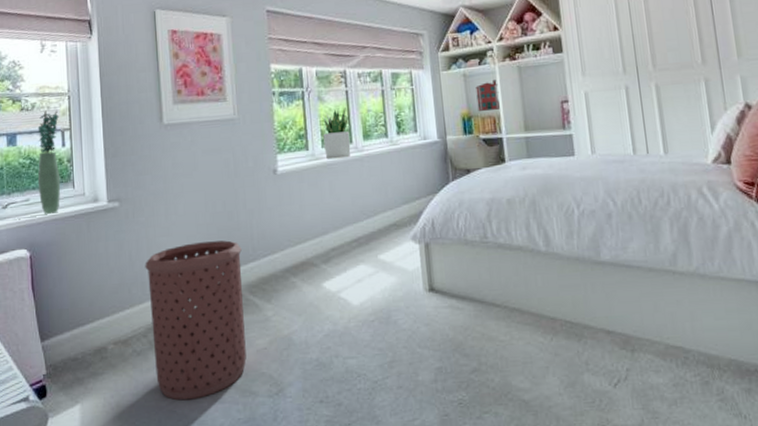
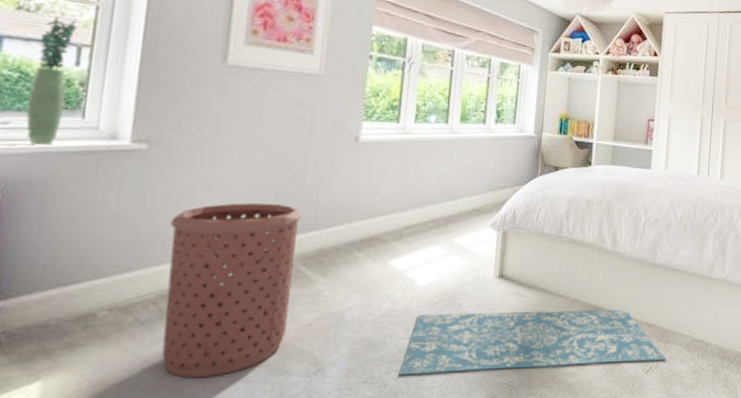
planter: present [323,107,351,160] -> none [416,86,448,138]
rug: none [350,315,636,395] -> present [398,309,666,376]
dollhouse: present [476,79,500,111] -> none [576,88,598,116]

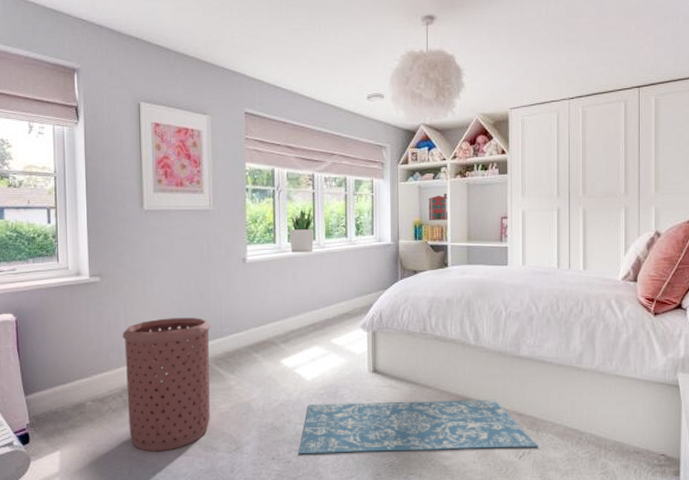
vase: present [26,16,77,145] -> none [24,188,46,283]
planter: none [416,86,448,138] -> present [290,208,314,253]
dollhouse: none [576,88,598,116] -> present [428,192,449,220]

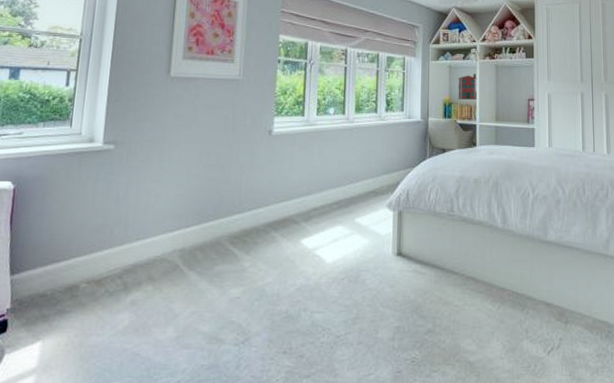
laundry basket: present [122,318,210,452] -> none [125,191,229,344]
planter: present [290,208,314,253] -> none [318,82,344,127]
rug: present [298,399,539,454] -> none [313,287,568,348]

